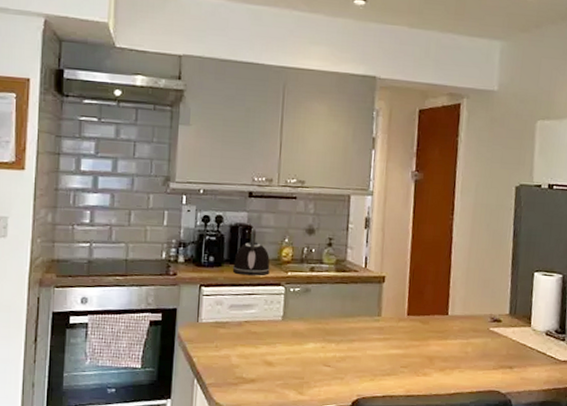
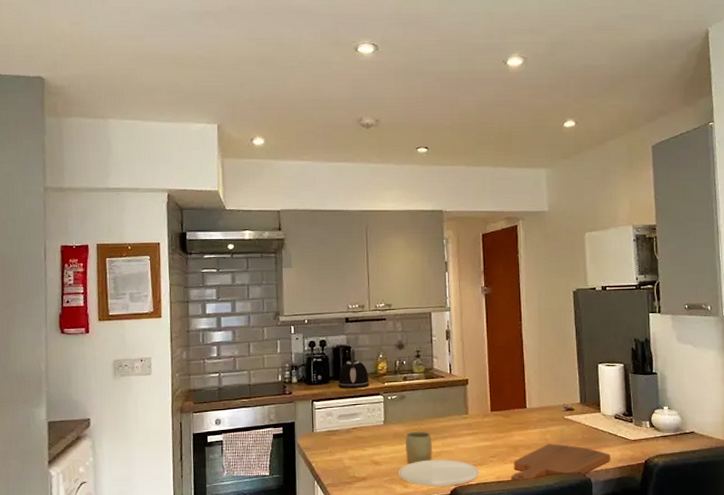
plate: none [293,364,388,397] -> present [398,459,480,487]
mug: none [304,331,336,368] -> present [405,431,432,464]
cutting board: none [422,357,536,396] -> present [511,444,610,481]

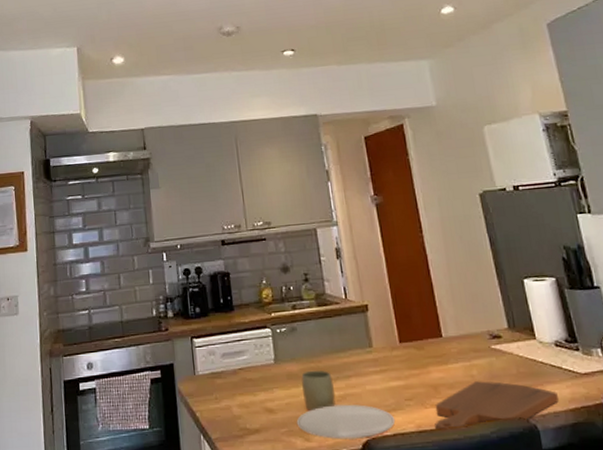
kettle: present [337,349,369,389] -> none [218,275,254,322]

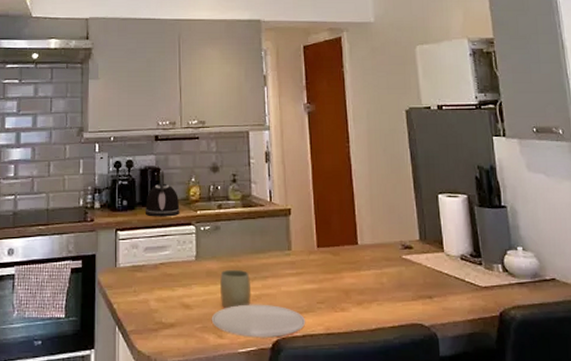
kettle: none [218,275,254,322] -> present [144,171,180,217]
cutting board: present [435,381,559,430] -> none [343,289,459,333]

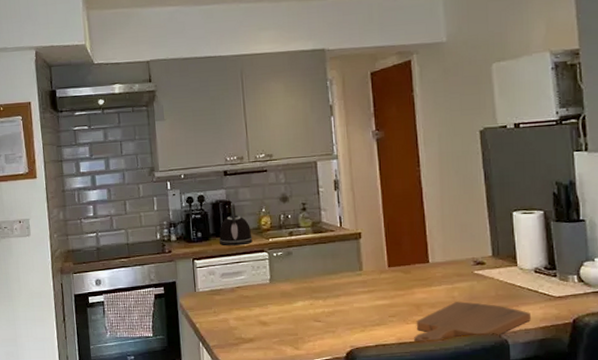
plate: present [211,304,306,338] -> none [287,319,378,349]
mug: present [219,269,251,309] -> none [294,289,324,325]
cutting board: none [343,289,459,333] -> present [414,301,531,343]

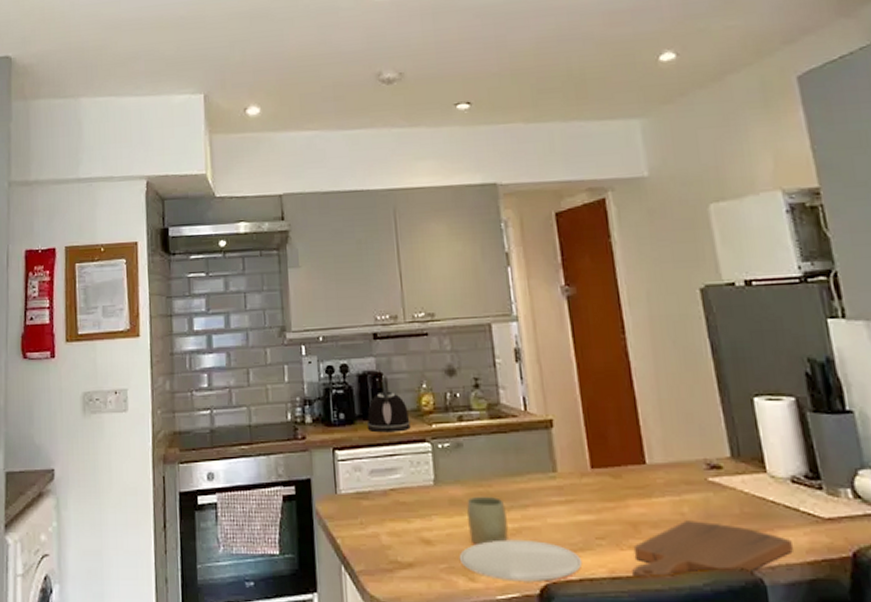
plate: none [287,319,378,349] -> present [459,539,583,582]
mug: none [294,289,324,325] -> present [466,496,508,546]

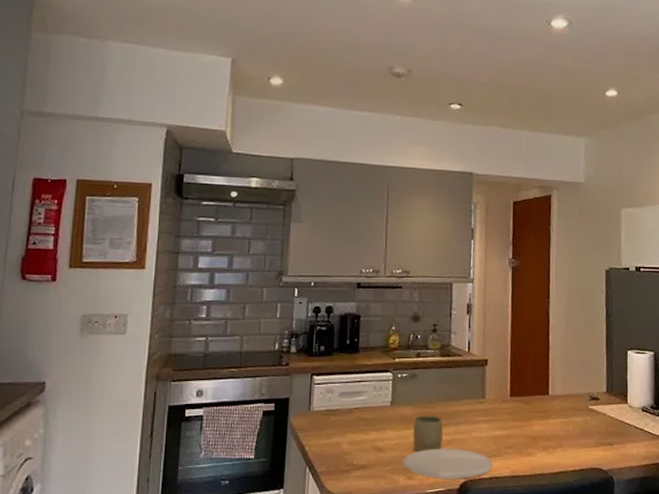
kettle: present [366,376,411,433] -> none [342,318,378,364]
cutting board: present [632,521,793,578] -> none [527,436,635,476]

